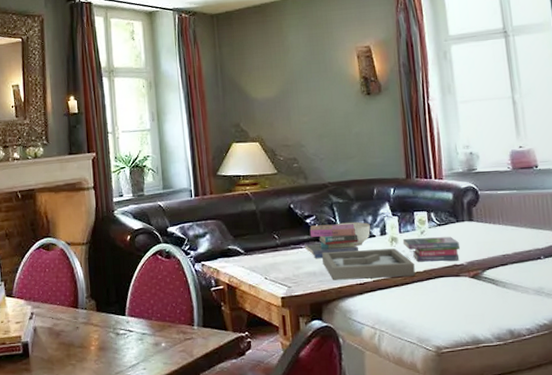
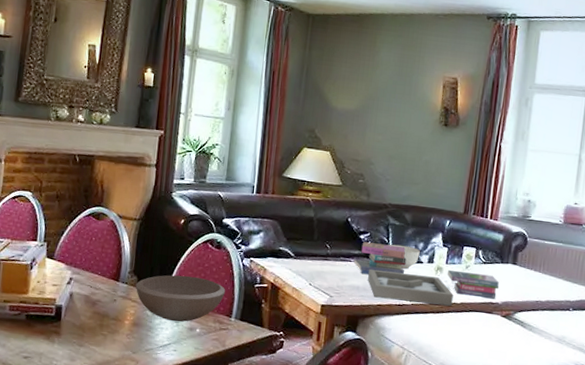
bowl: none [94,290,184,340] -> present [135,275,226,322]

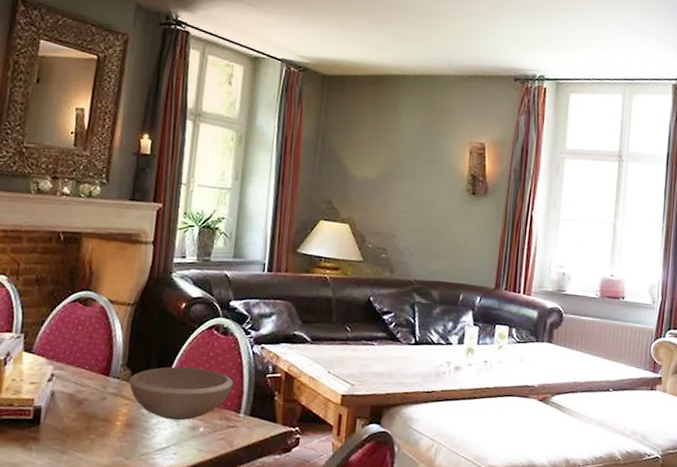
books: present [354,242,407,275] -> none [377,323,435,359]
decorative tray: present [368,268,454,306] -> none [393,352,486,391]
bowl: present [388,244,421,269] -> none [414,324,450,352]
books: present [447,269,499,299] -> none [478,351,534,382]

